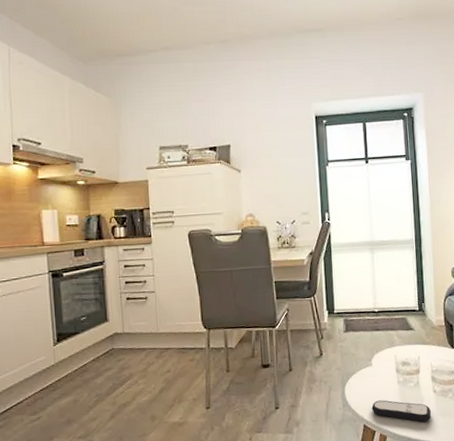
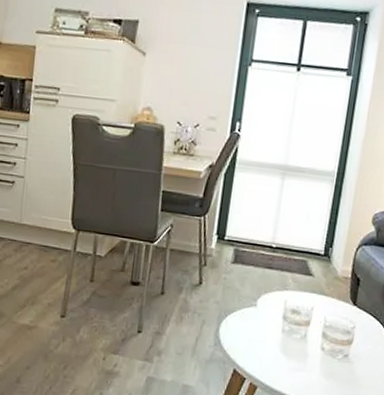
remote control: present [371,400,432,423] -> none [246,346,315,381]

